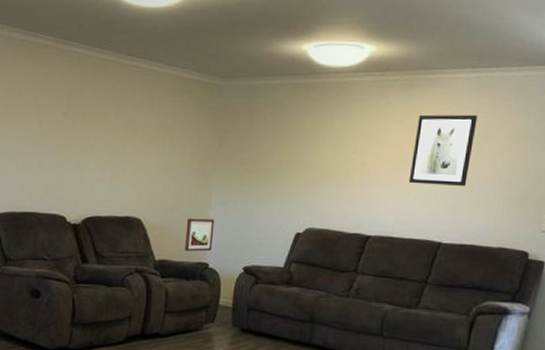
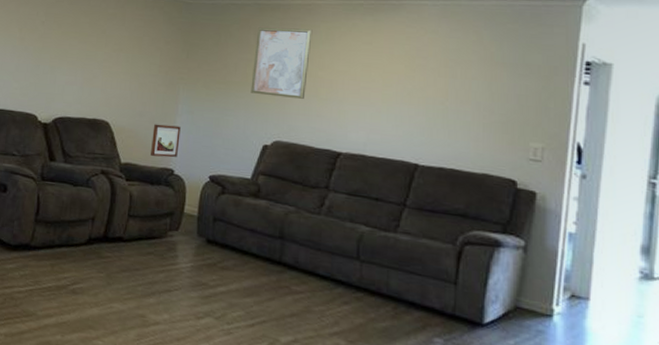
wall art: none [284,109,347,184] -> present [250,27,313,99]
wall art: present [408,114,477,187] -> none [379,37,447,109]

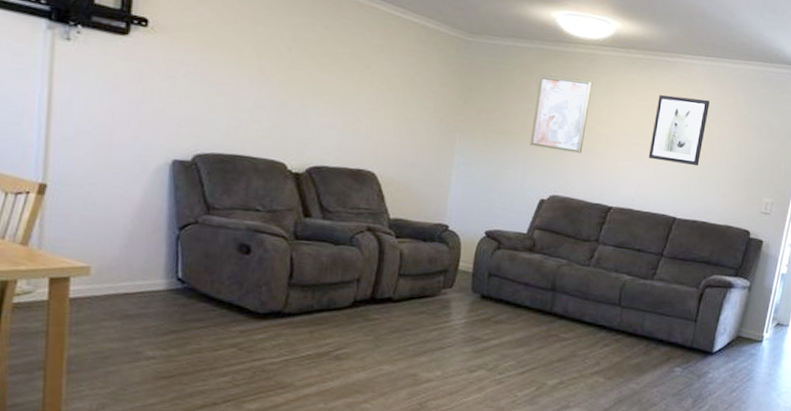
wall art: present [151,124,181,158] -> none [423,176,457,213]
wall art: none [379,37,447,109] -> present [648,94,710,167]

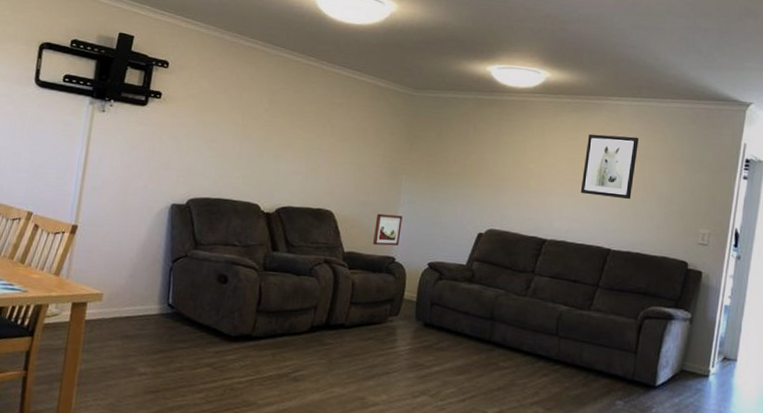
wall art: none [423,176,457,213] -> present [373,213,403,246]
wall art: present [530,75,593,153] -> none [468,121,526,190]

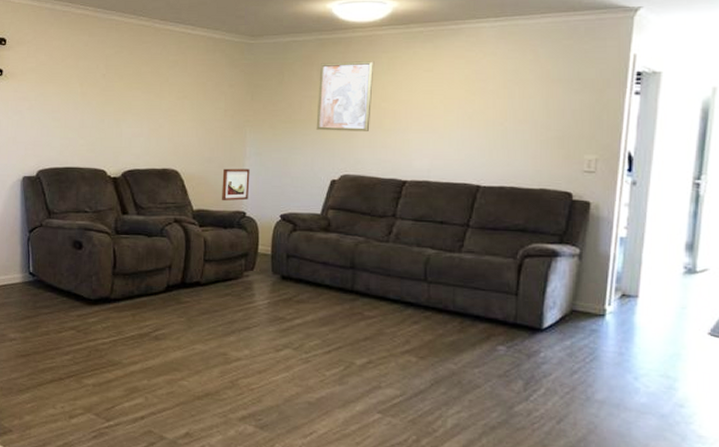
wall art: none [468,121,526,190] -> present [316,61,374,131]
wall art: present [580,134,639,200] -> none [441,61,505,130]

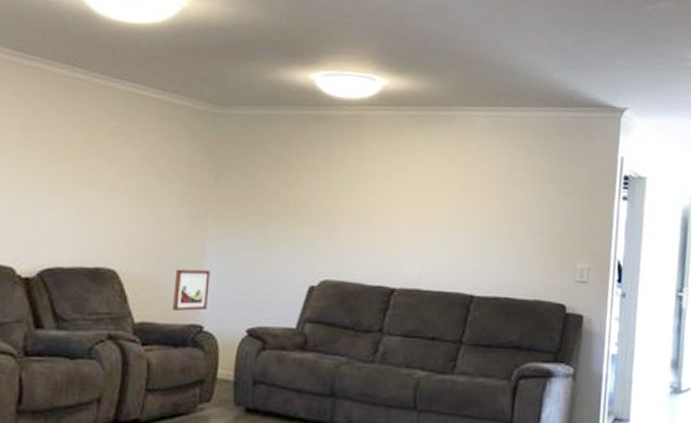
wall art: present [316,61,374,131] -> none [293,143,362,228]

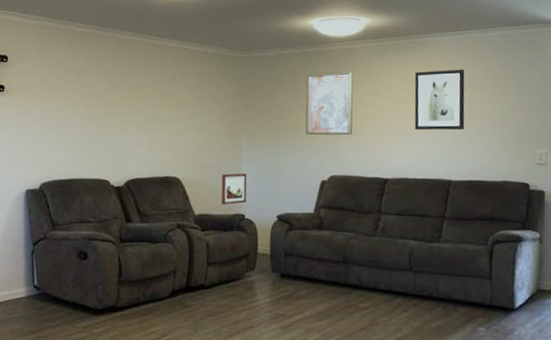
wall art: none [293,143,362,228] -> present [305,71,353,136]
wall art: none [433,153,499,233] -> present [414,69,465,131]

